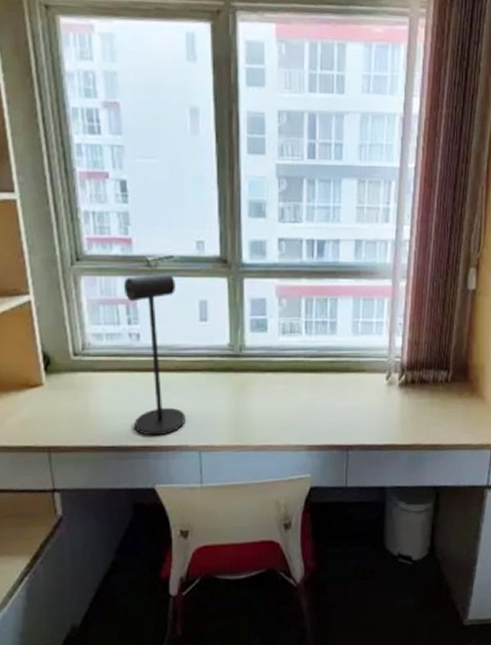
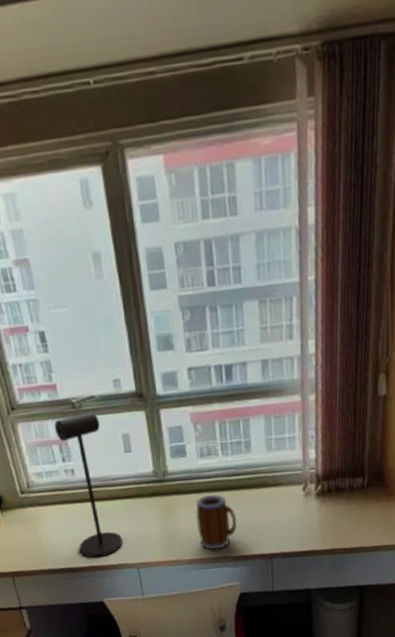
mug: none [270,375,315,437] -> present [196,494,237,550]

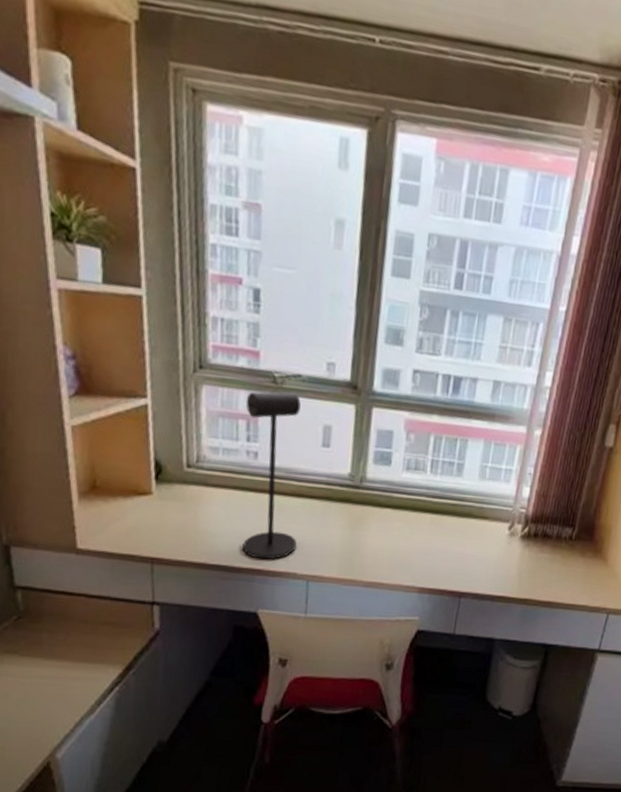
mug: present [196,494,237,550] -> none [385,513,431,577]

